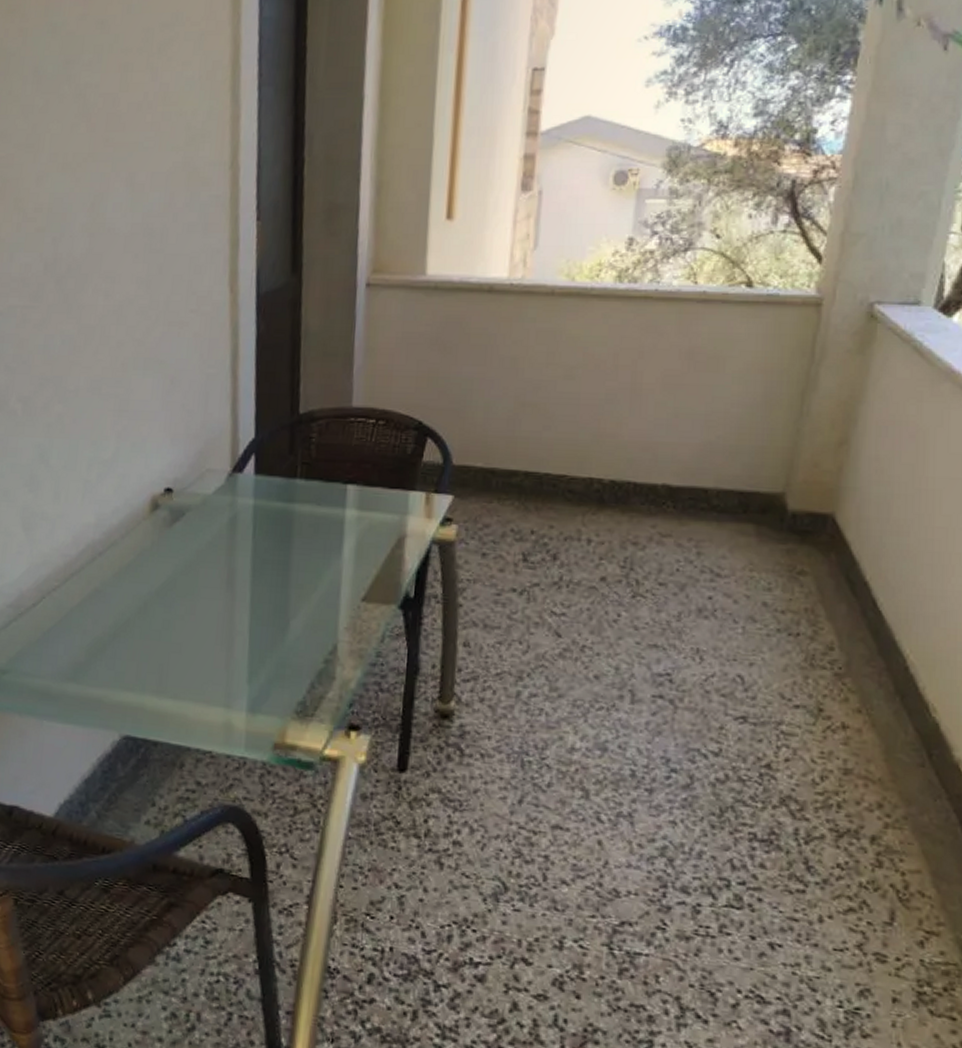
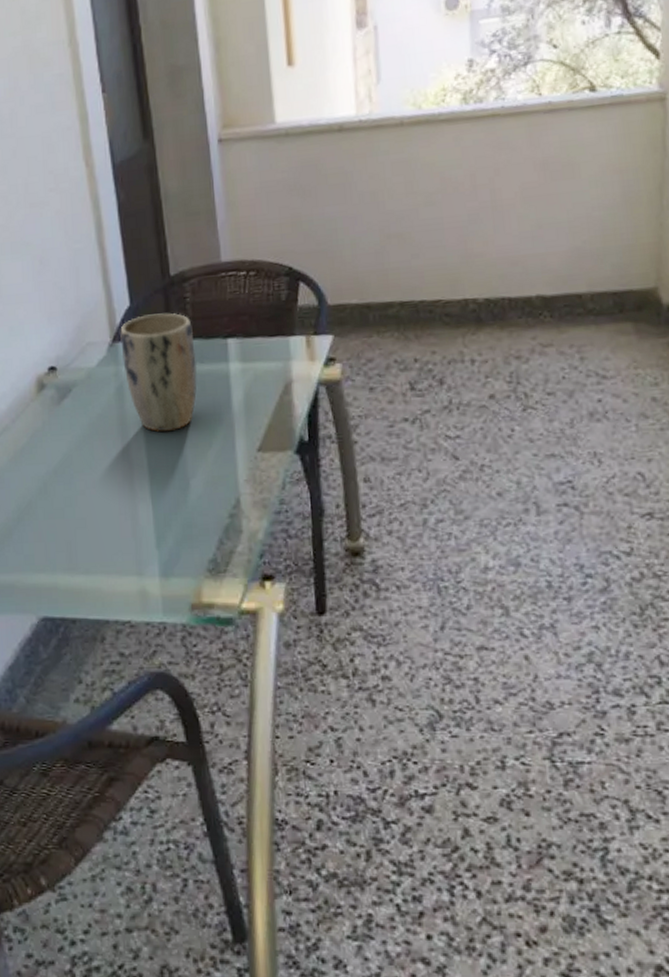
plant pot: none [240,449,314,568] -> present [120,313,198,432]

